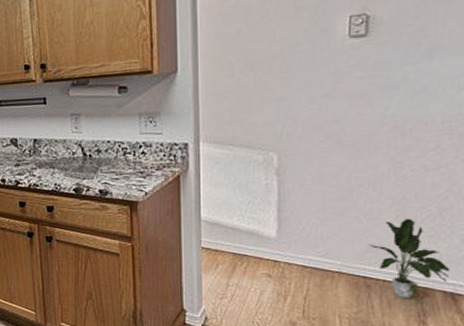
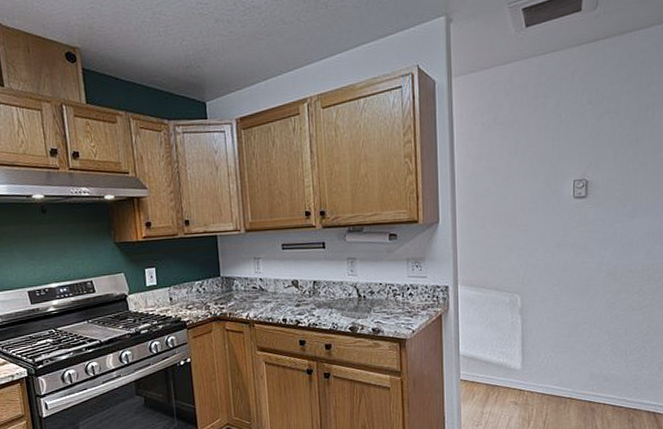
potted plant: present [369,218,451,299] -> none [592,350,652,419]

